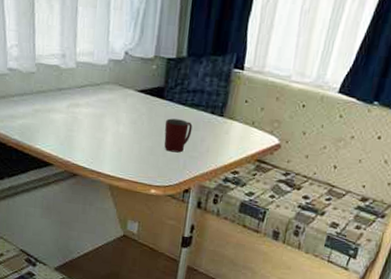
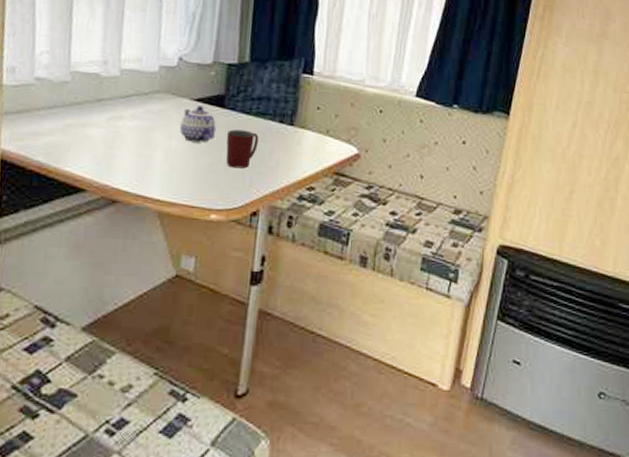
teapot: none [126,96,157,129] -> present [179,106,217,143]

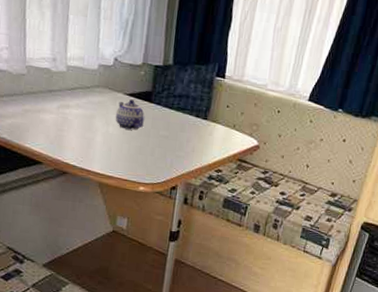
mug: present [226,129,259,169] -> none [152,120,179,152]

